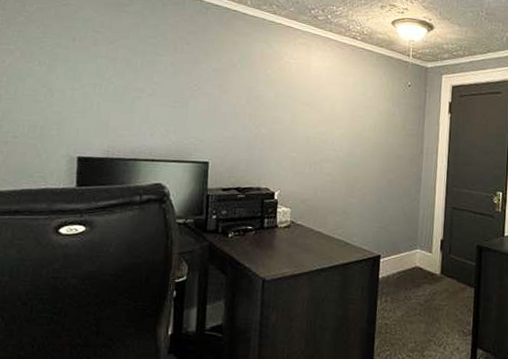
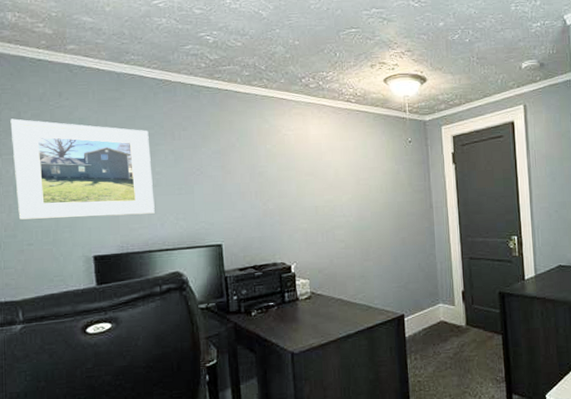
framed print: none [8,9,152,123] -> present [10,118,155,220]

